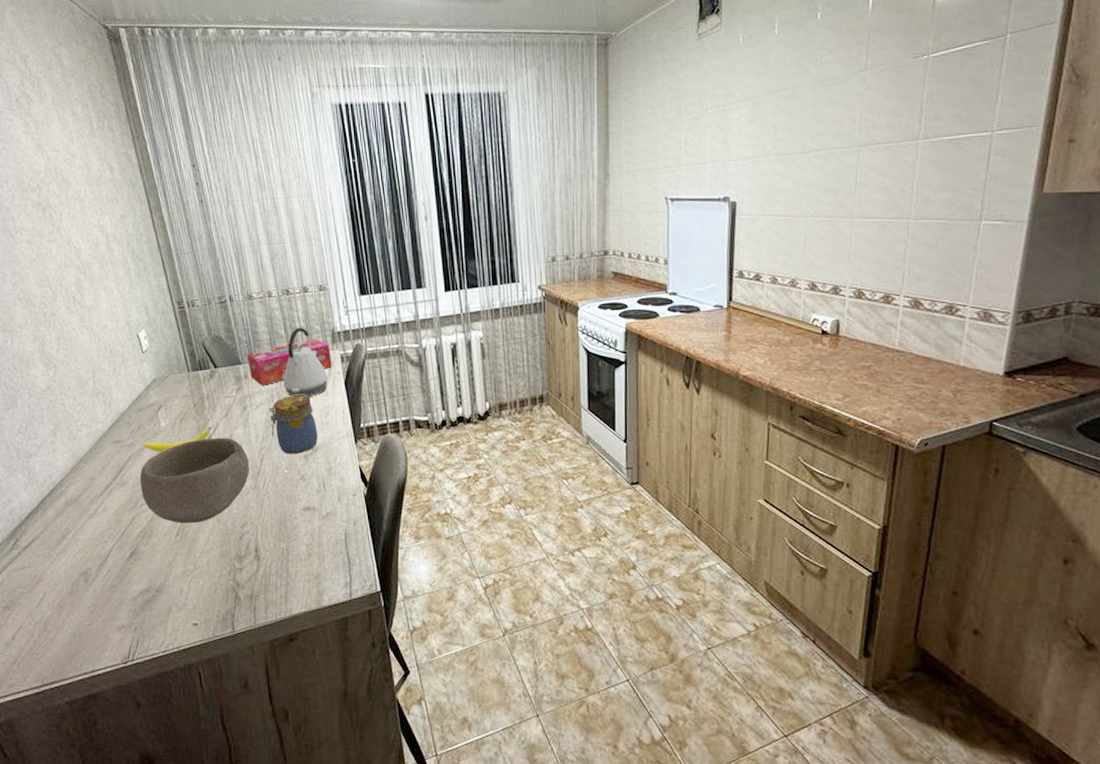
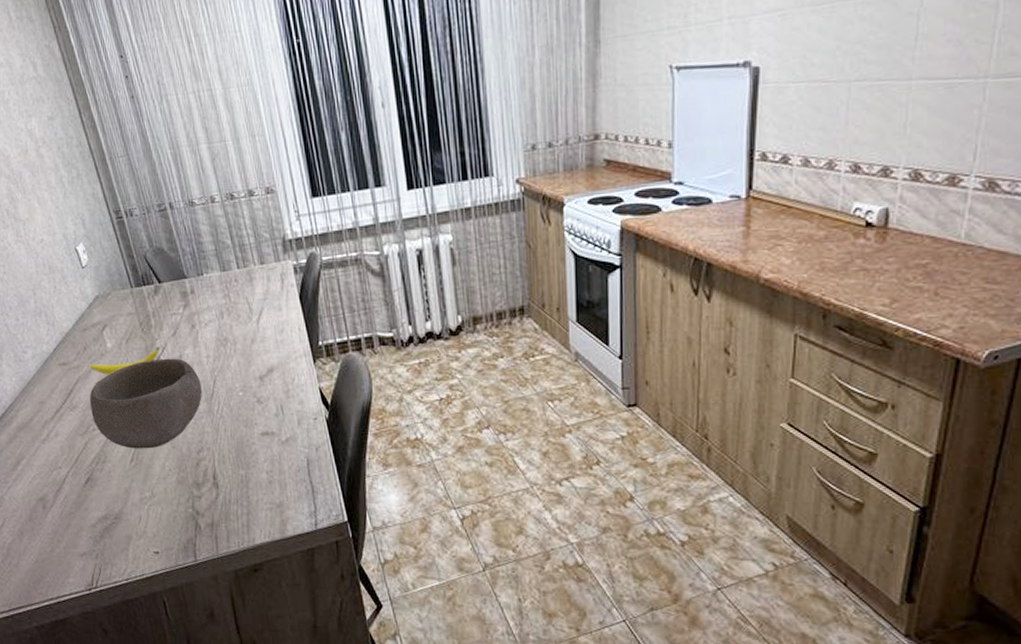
tissue box: present [246,338,332,386] -> none [191,247,285,301]
jar: present [268,394,318,455] -> none [218,310,273,376]
kettle: present [283,327,329,397] -> none [232,235,281,313]

